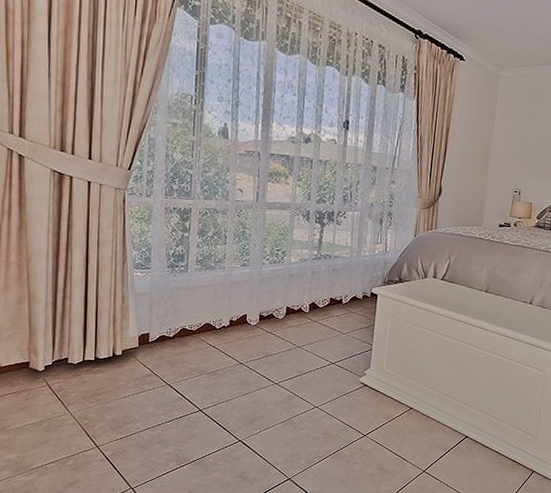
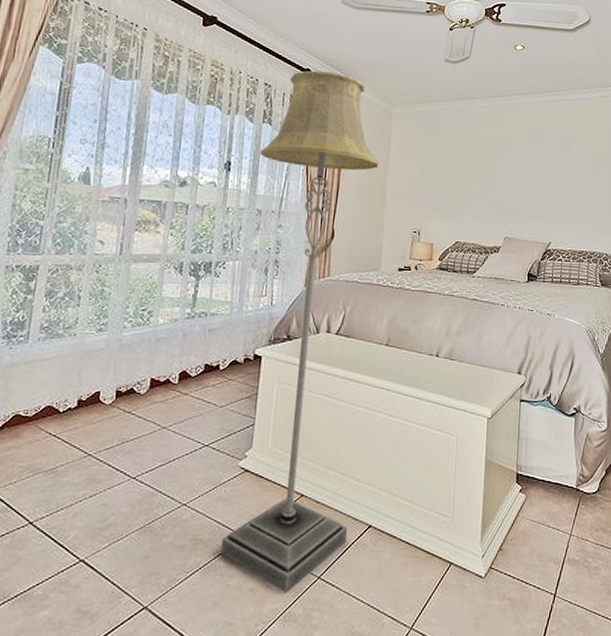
floor lamp: none [346,32,484,480] -> present [221,70,378,593]

